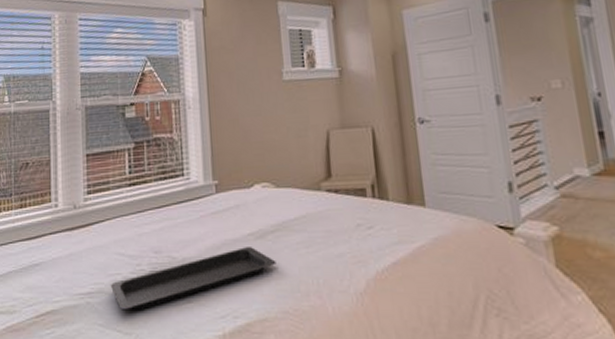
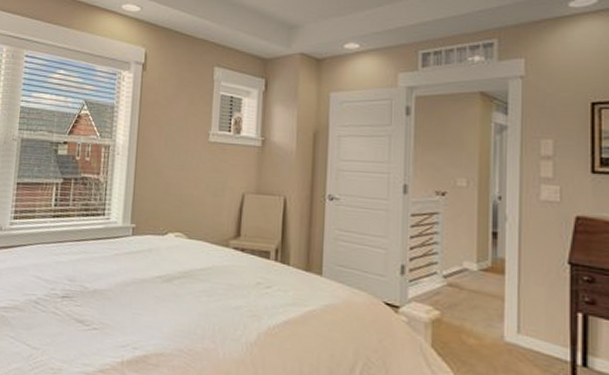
serving tray: present [110,247,276,310] -> none [24,287,179,330]

